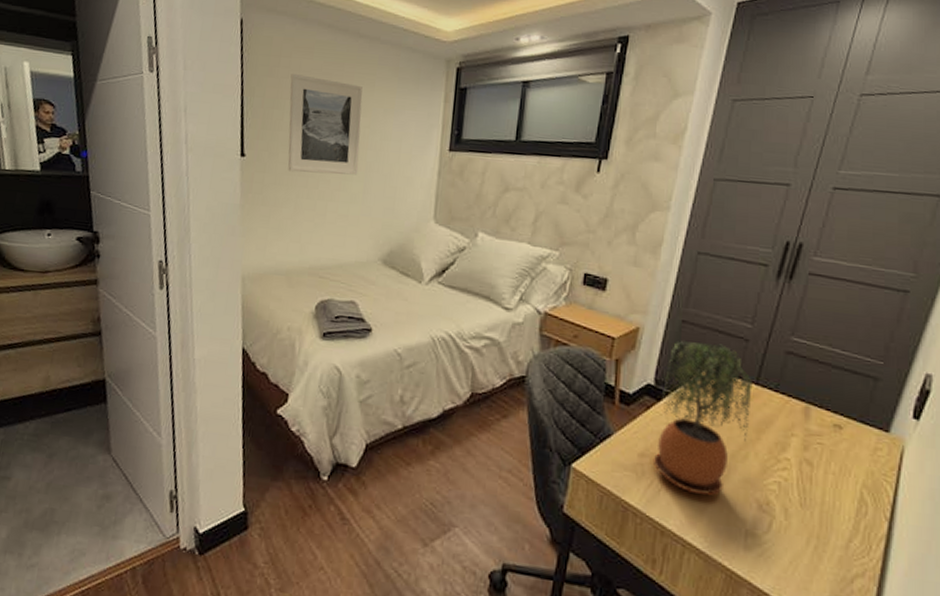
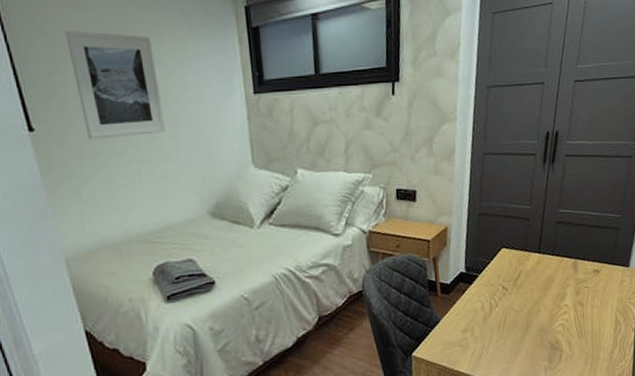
potted plant: present [652,340,753,495] -> none [472,226,538,350]

